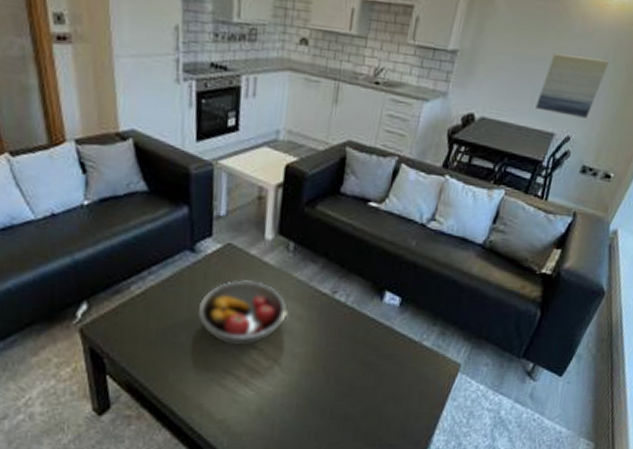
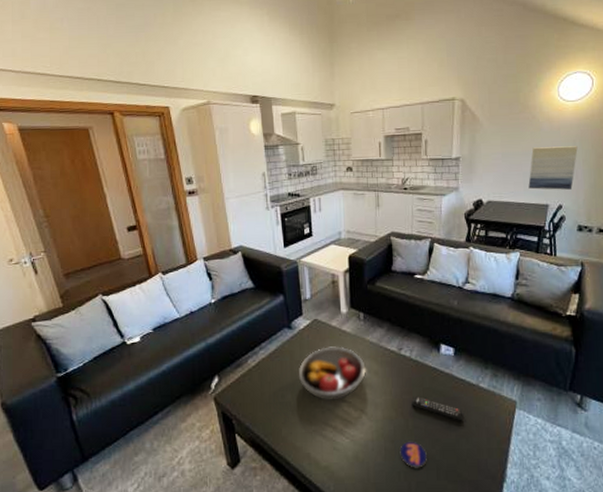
coaster: none [313,398,346,428] -> present [400,441,427,468]
remote control: none [337,348,397,381] -> present [412,395,464,421]

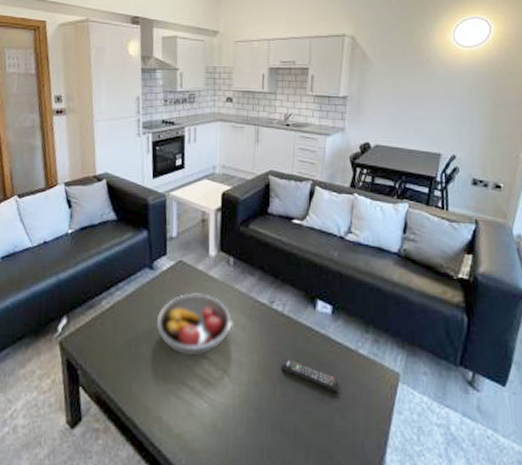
coaster: present [400,441,427,468] -> none [264,411,295,445]
wall art: present [528,146,578,190] -> none [420,92,474,139]

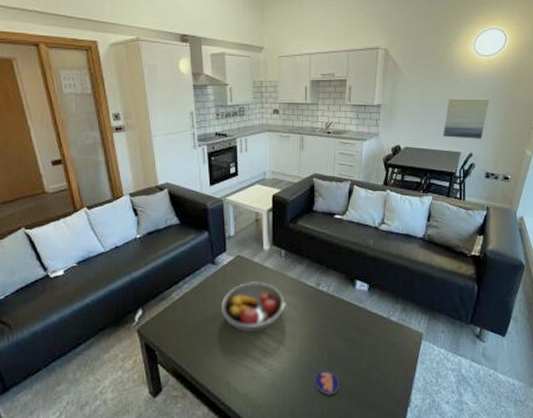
coaster: none [264,411,295,445] -> present [314,370,339,395]
remote control: present [281,357,339,392] -> none [327,328,374,352]
wall art: none [420,92,474,139] -> present [443,98,489,139]

